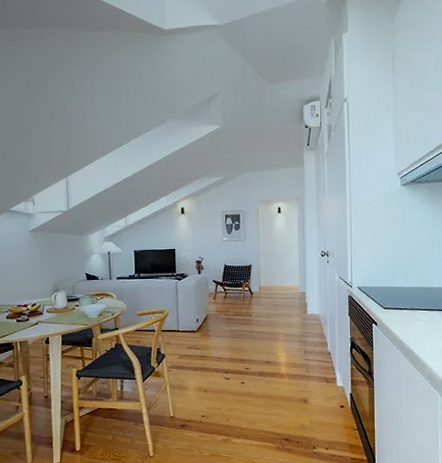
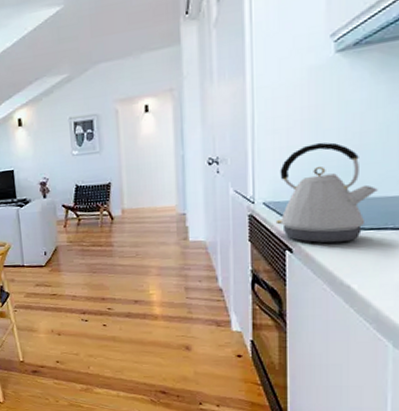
kettle: none [366,246,428,319] -> present [275,142,378,244]

